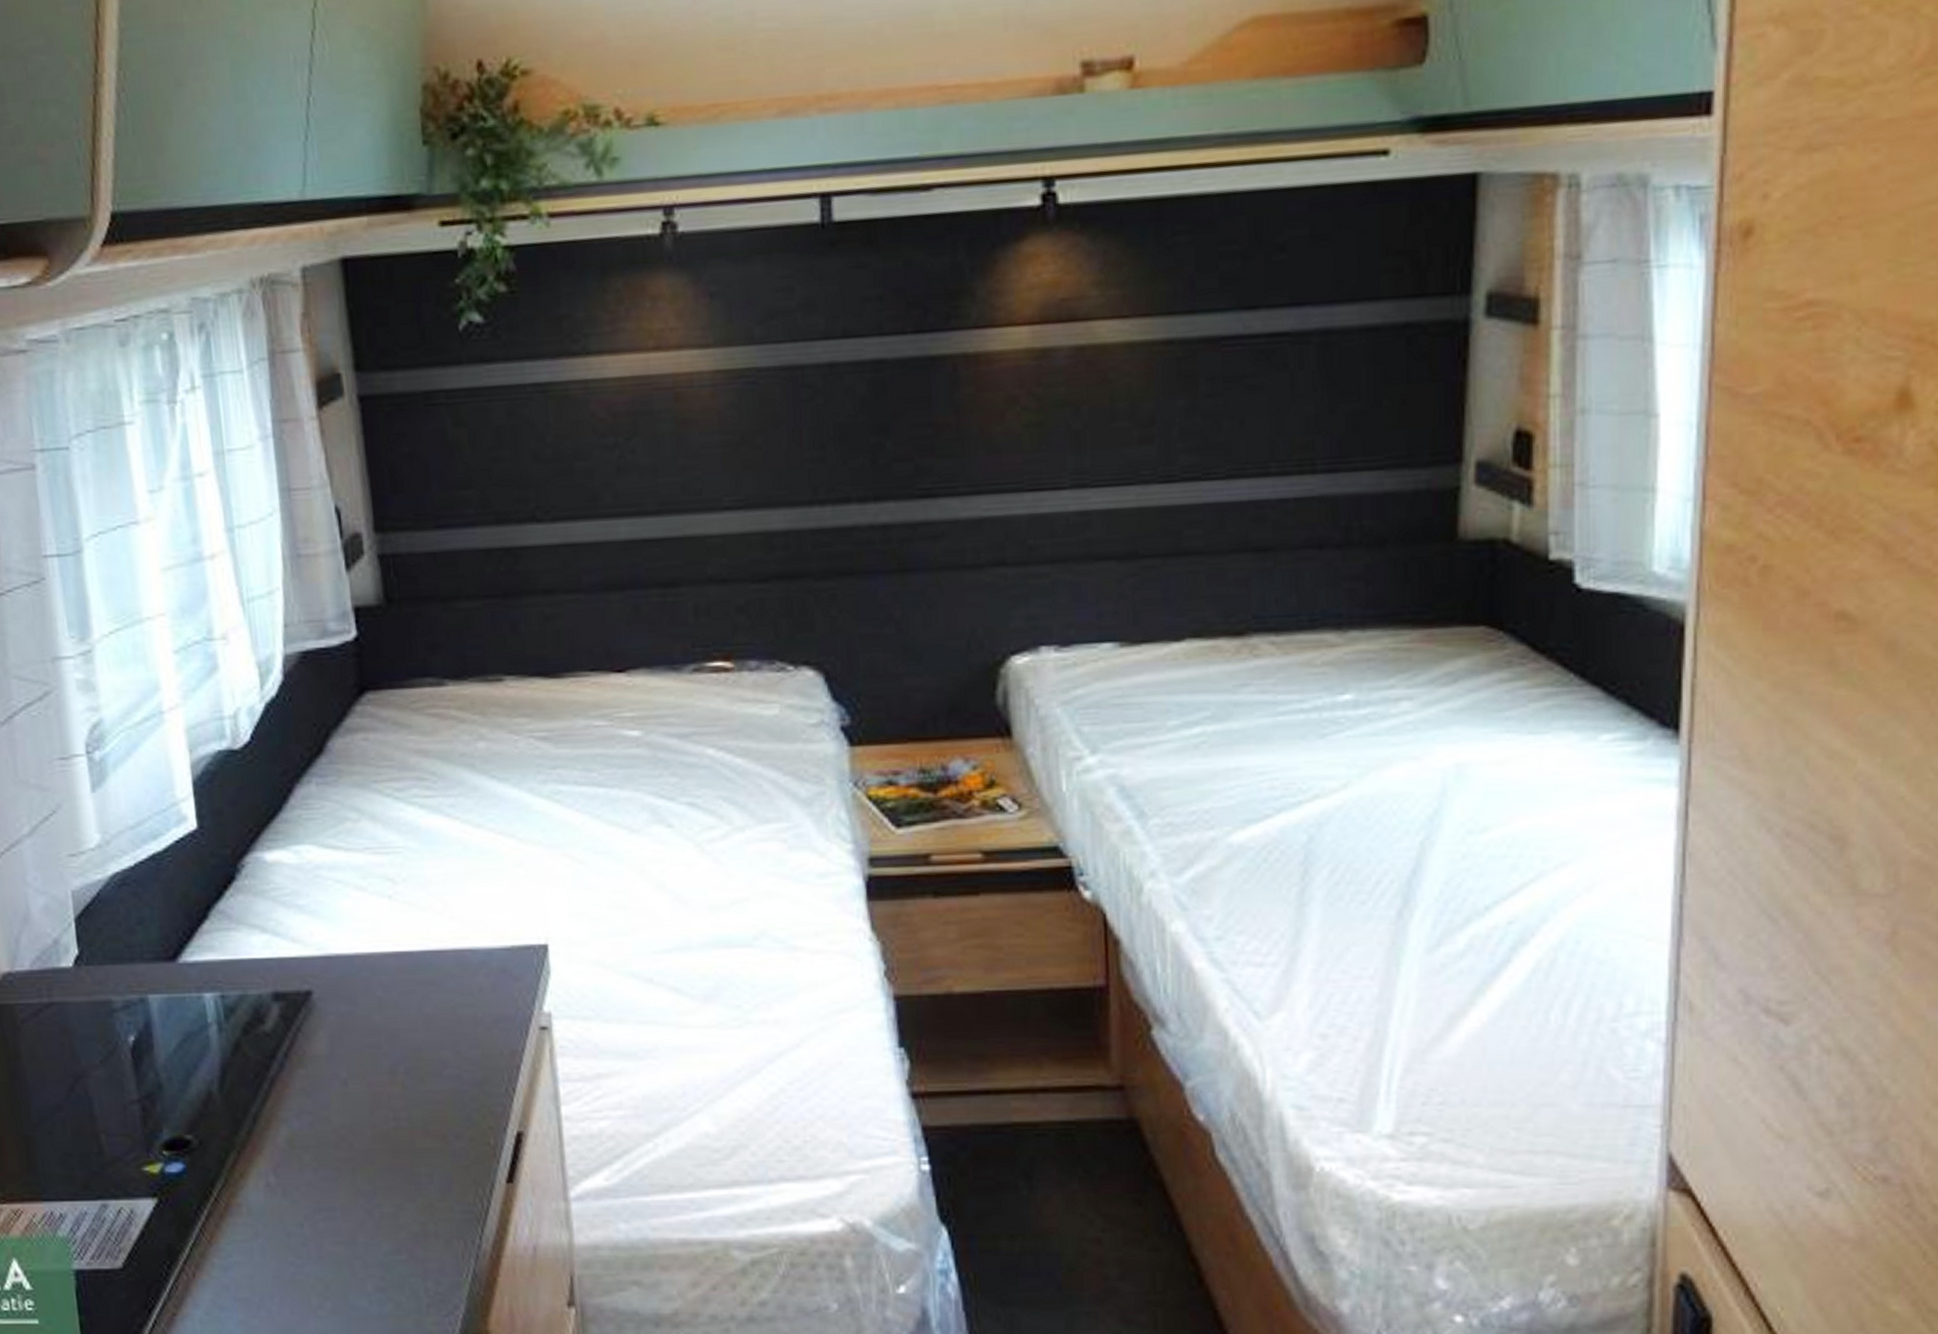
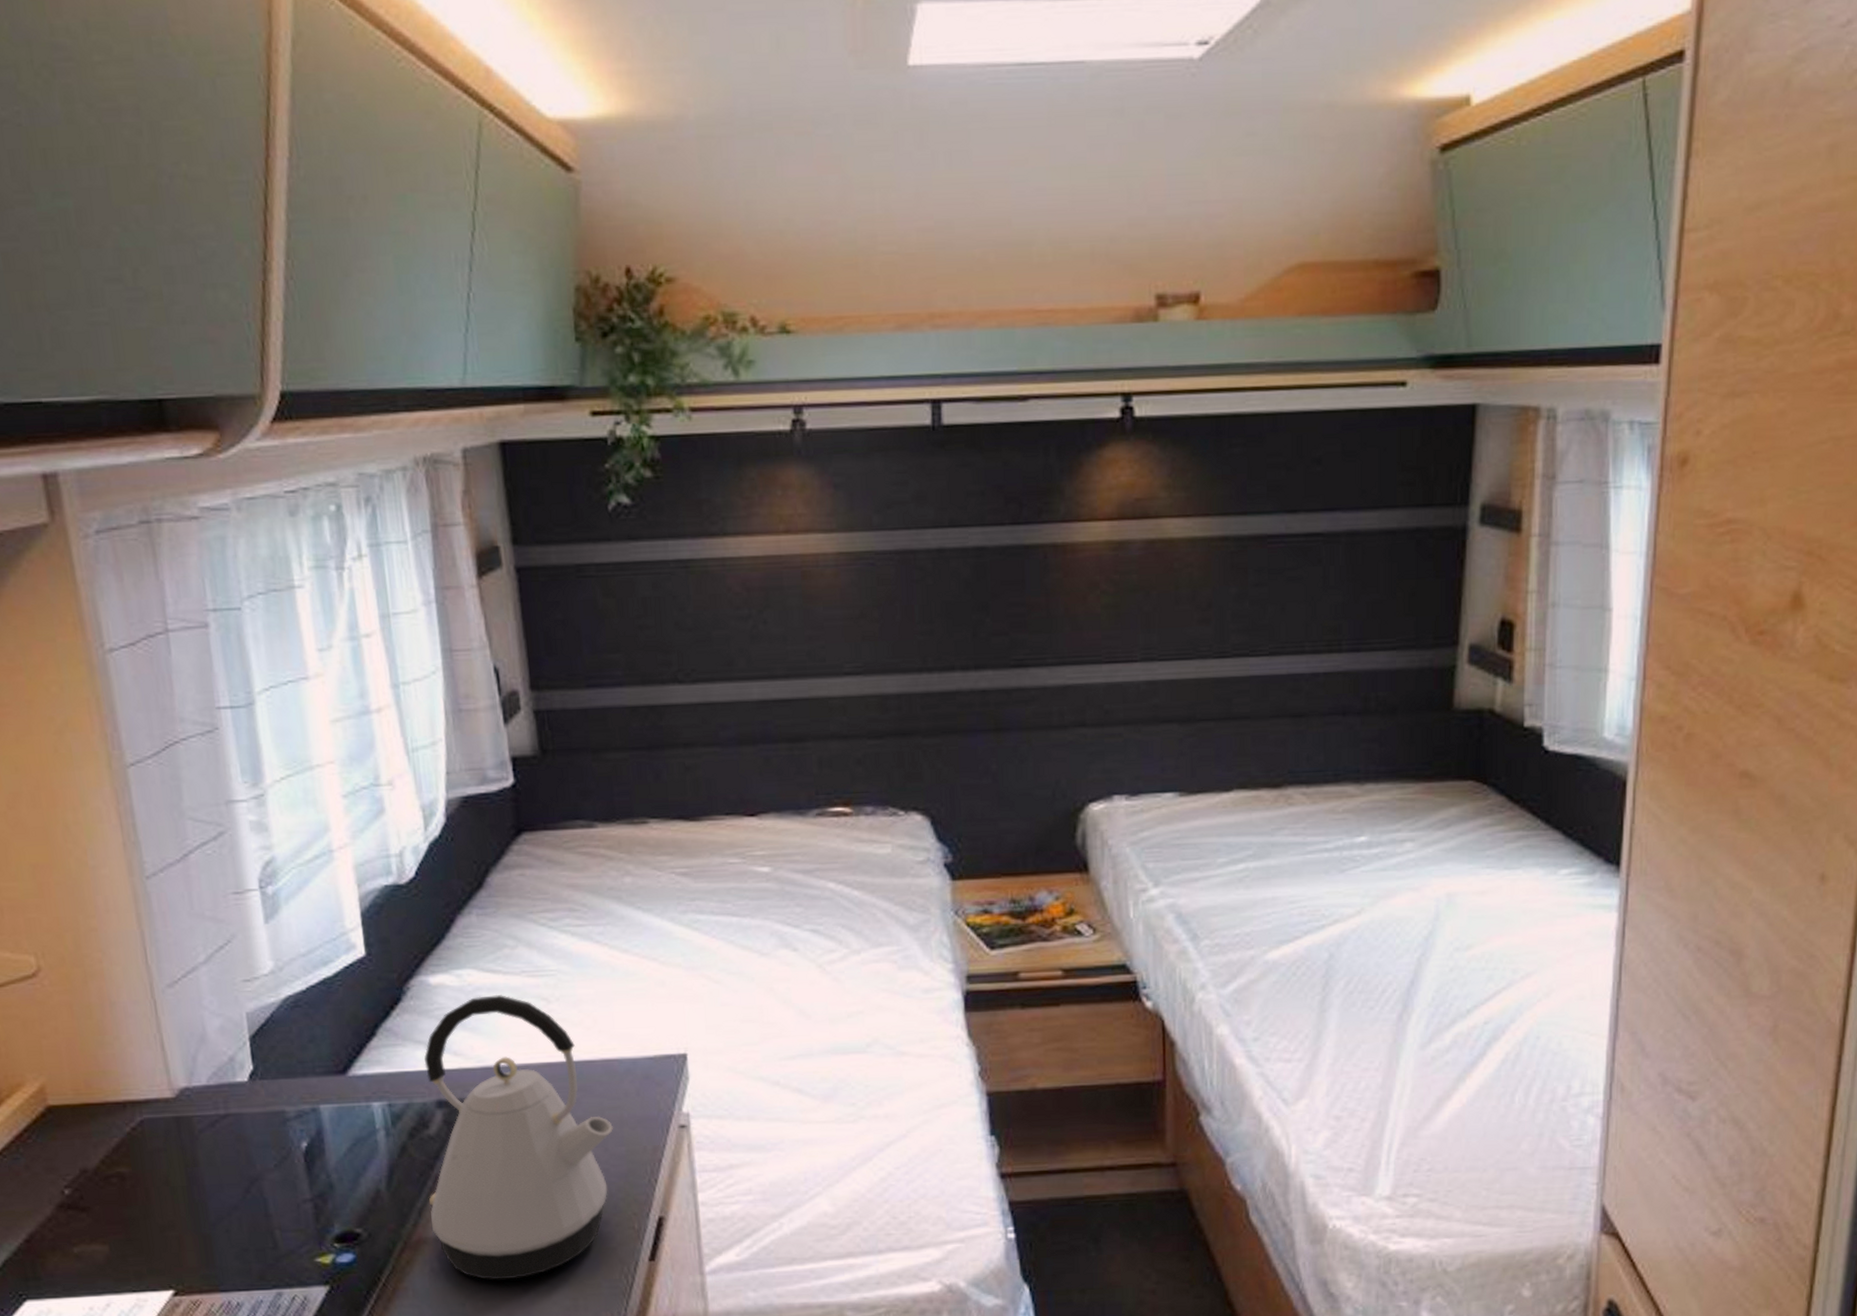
kettle: none [259,874,466,1199] -> present [424,995,613,1280]

